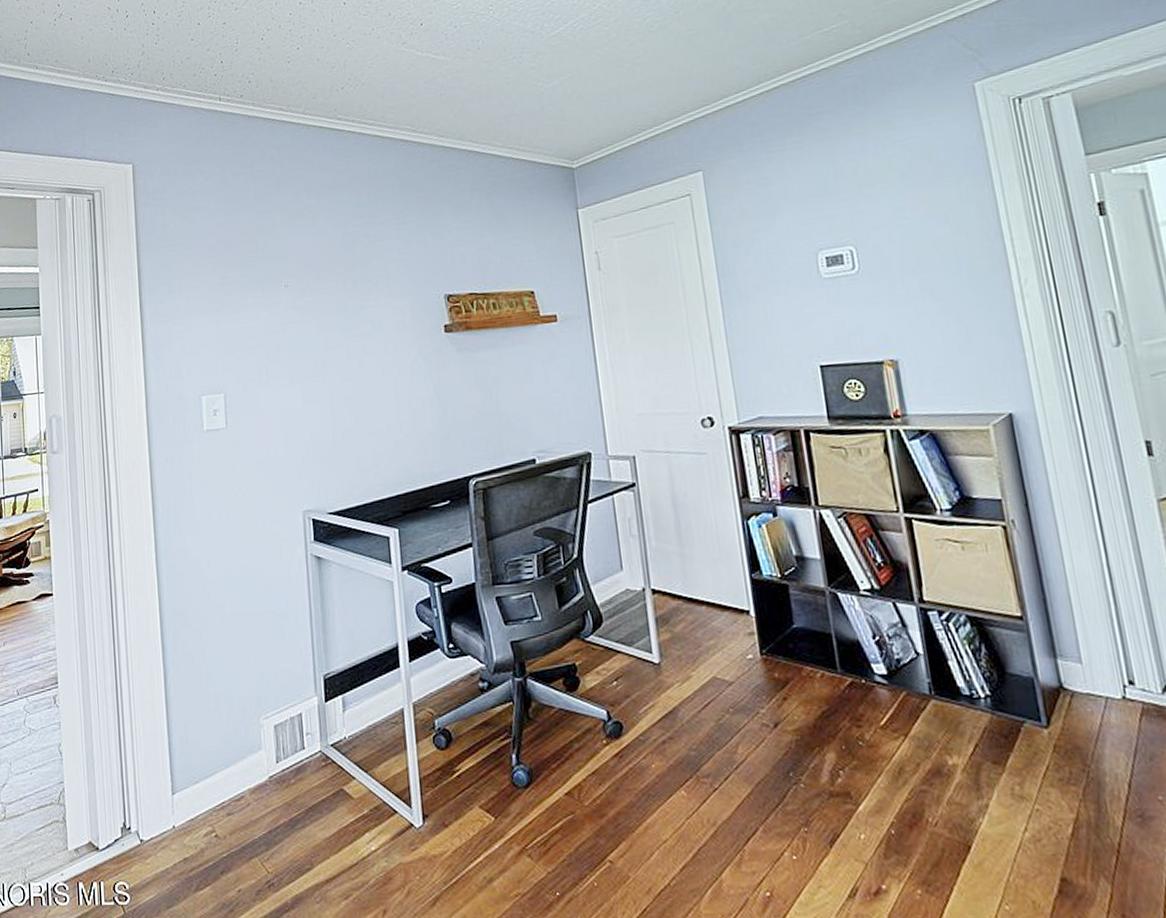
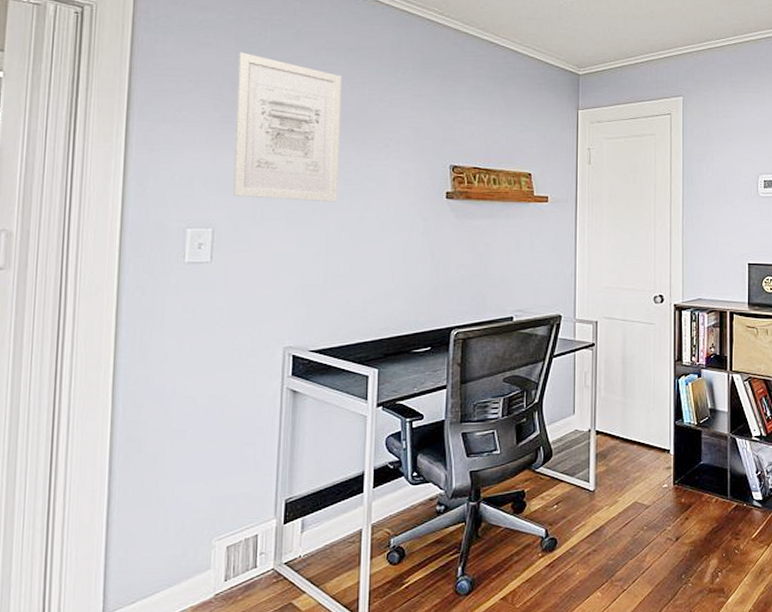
wall art: none [228,210,337,358] -> present [232,52,343,203]

